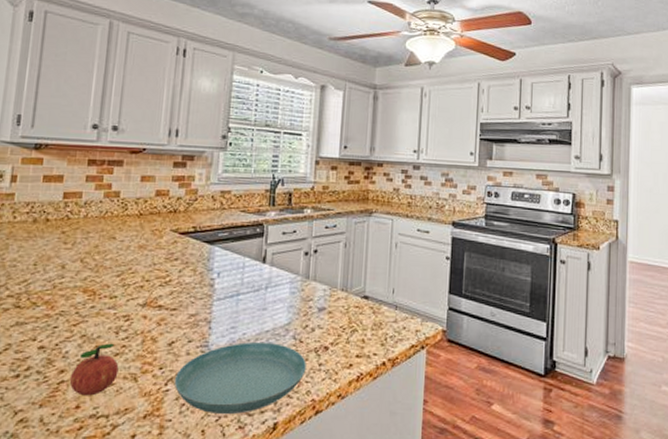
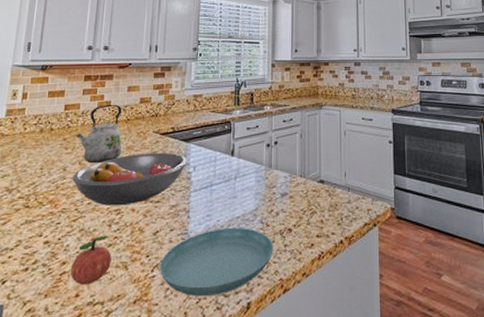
fruit bowl: none [72,253,210,312] -> present [72,152,187,206]
kettle: none [77,195,134,263] -> present [76,104,122,164]

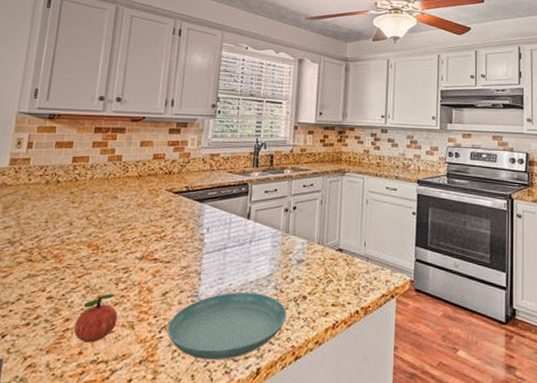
fruit bowl: present [72,152,187,206] -> none [78,211,201,264]
kettle: present [76,104,122,164] -> none [84,158,134,220]

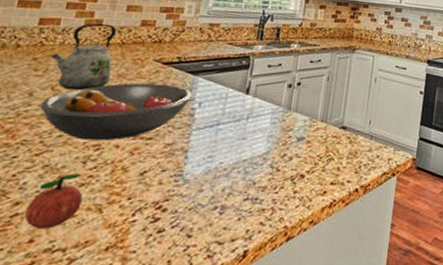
fruit bowl: none [78,211,201,264] -> present [40,83,192,141]
kettle: none [84,158,134,220] -> present [51,23,117,91]
saucer: present [167,291,287,361] -> none [142,170,282,244]

